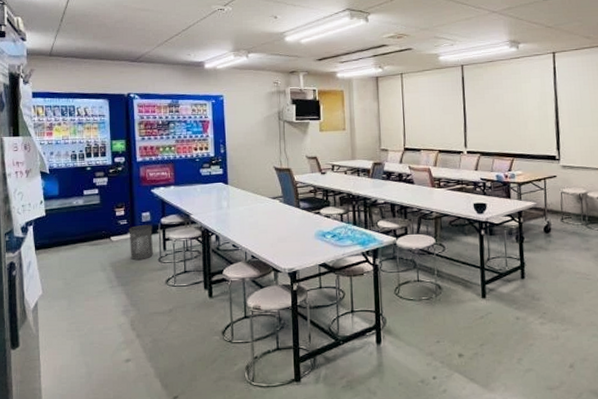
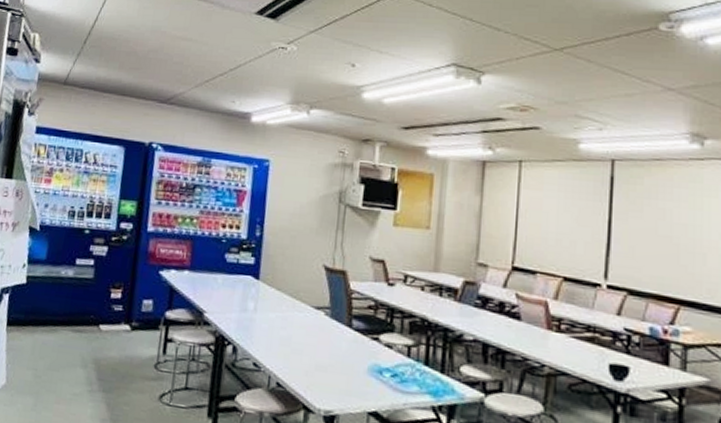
trash can: present [129,225,153,261] -> none [119,315,154,362]

